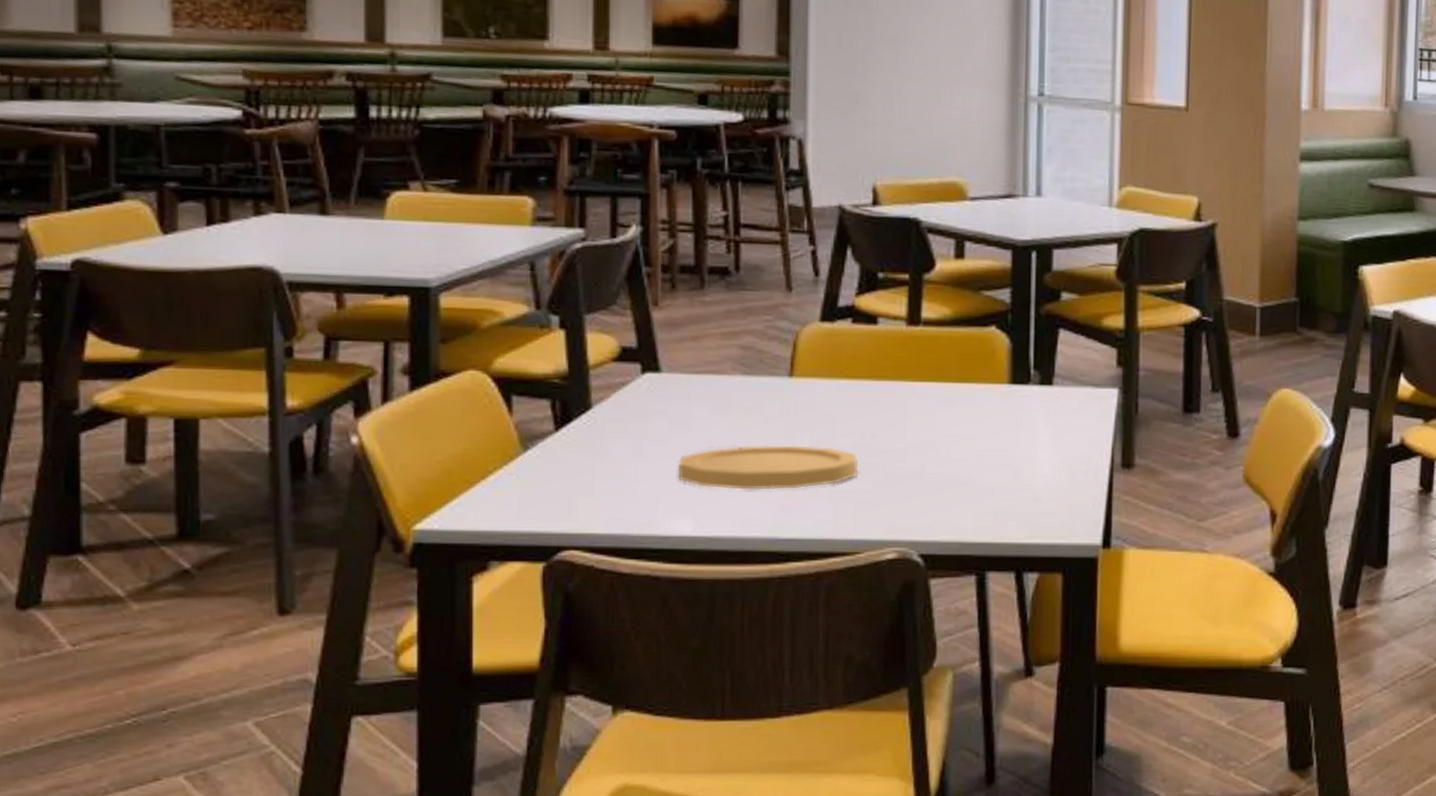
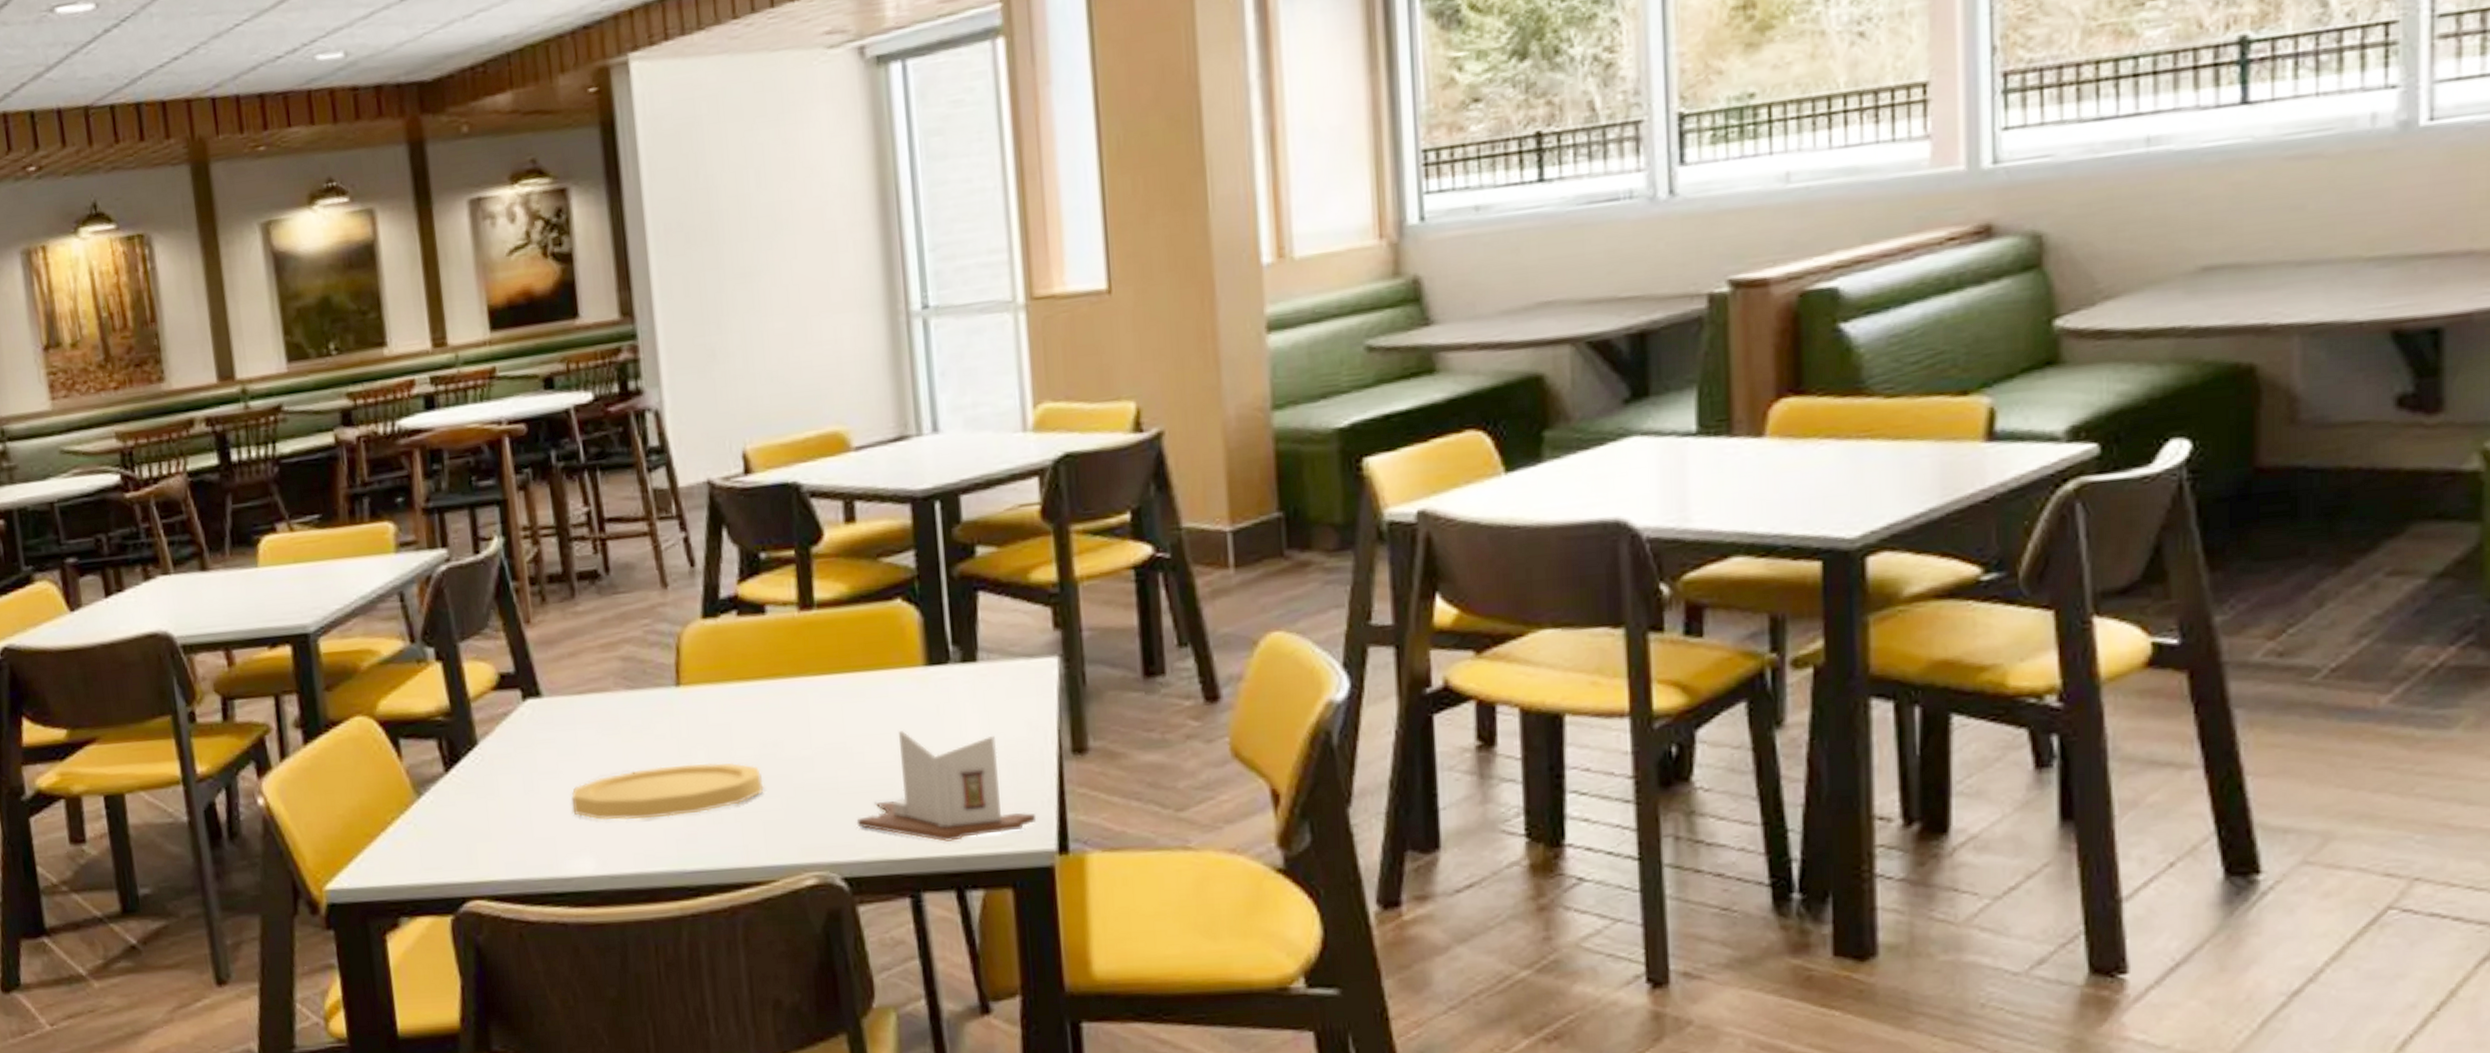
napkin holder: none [937,435,1088,531] -> present [856,731,1037,842]

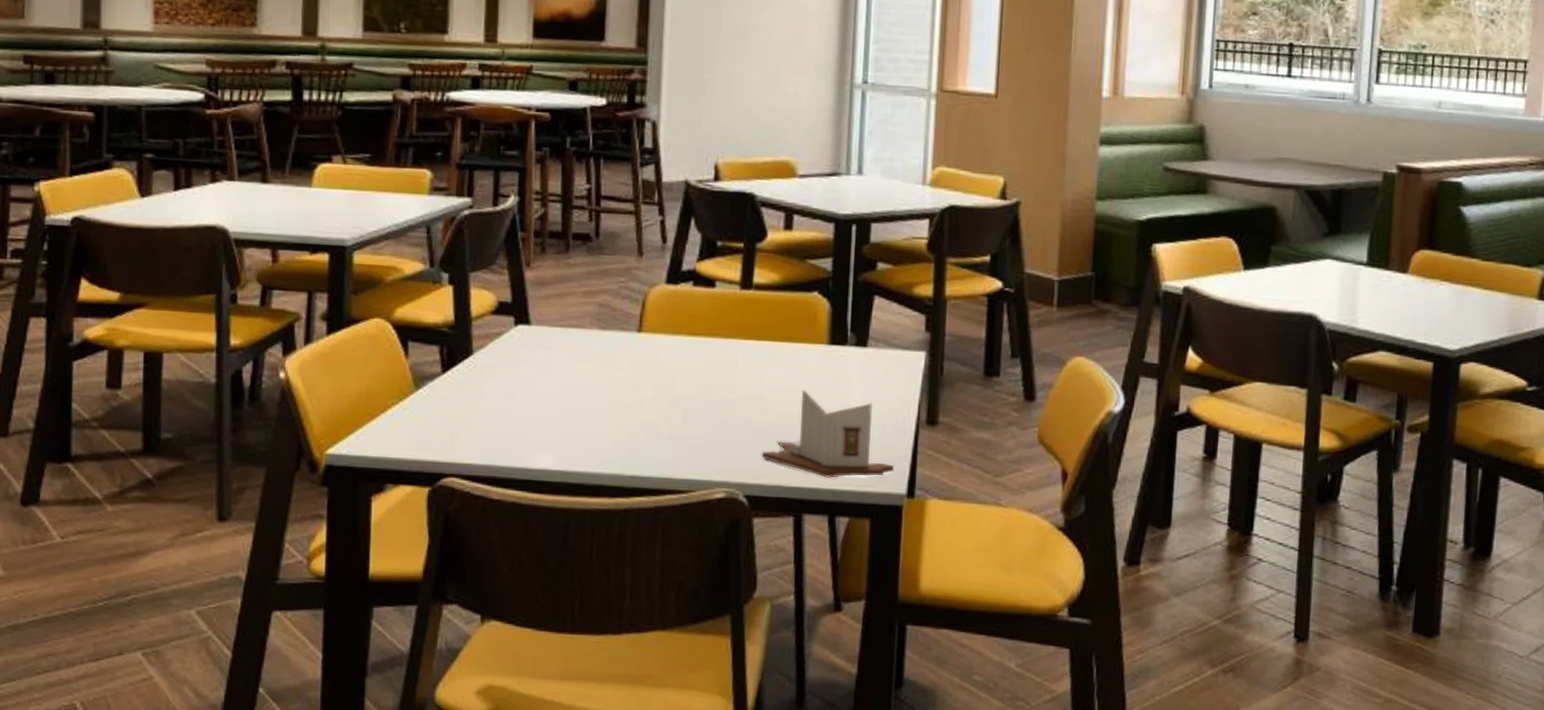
plate: present [571,762,764,821] -> none [542,392,695,432]

